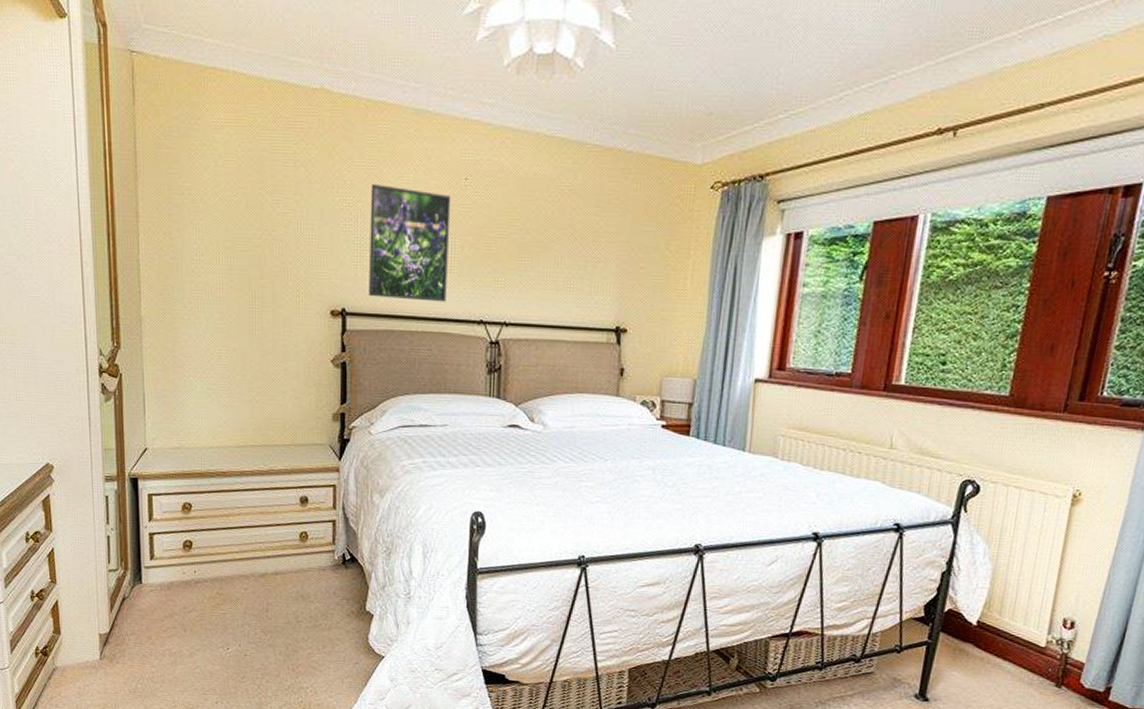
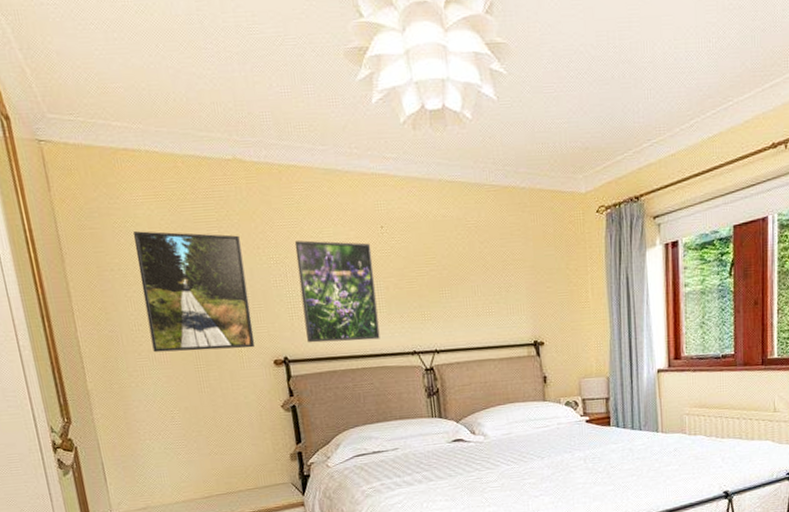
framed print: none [208,156,315,294] -> present [133,231,255,353]

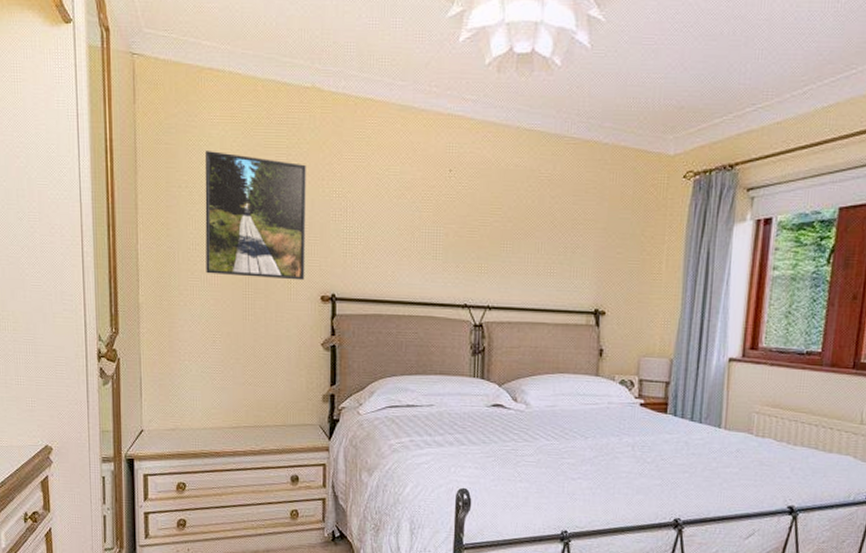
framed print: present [294,240,380,343] -> none [358,176,436,287]

